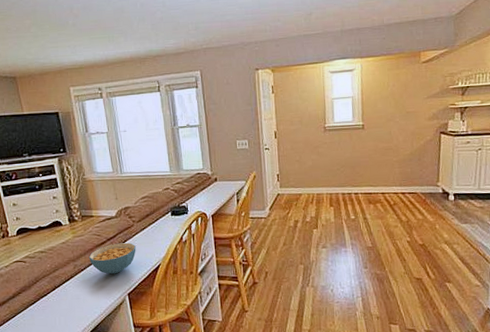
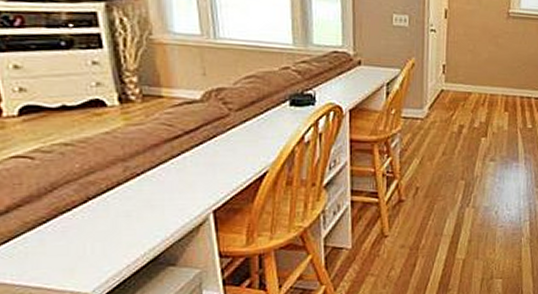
cereal bowl: present [88,242,136,274] -> none [150,139,231,183]

